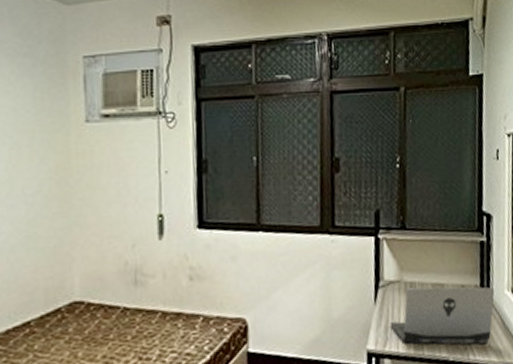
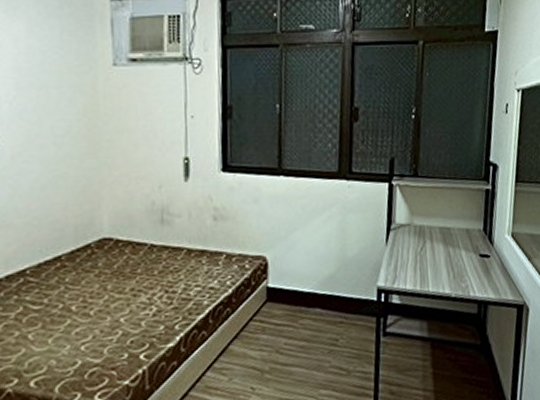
laptop computer: present [389,287,495,345] -> none [399,230,497,283]

